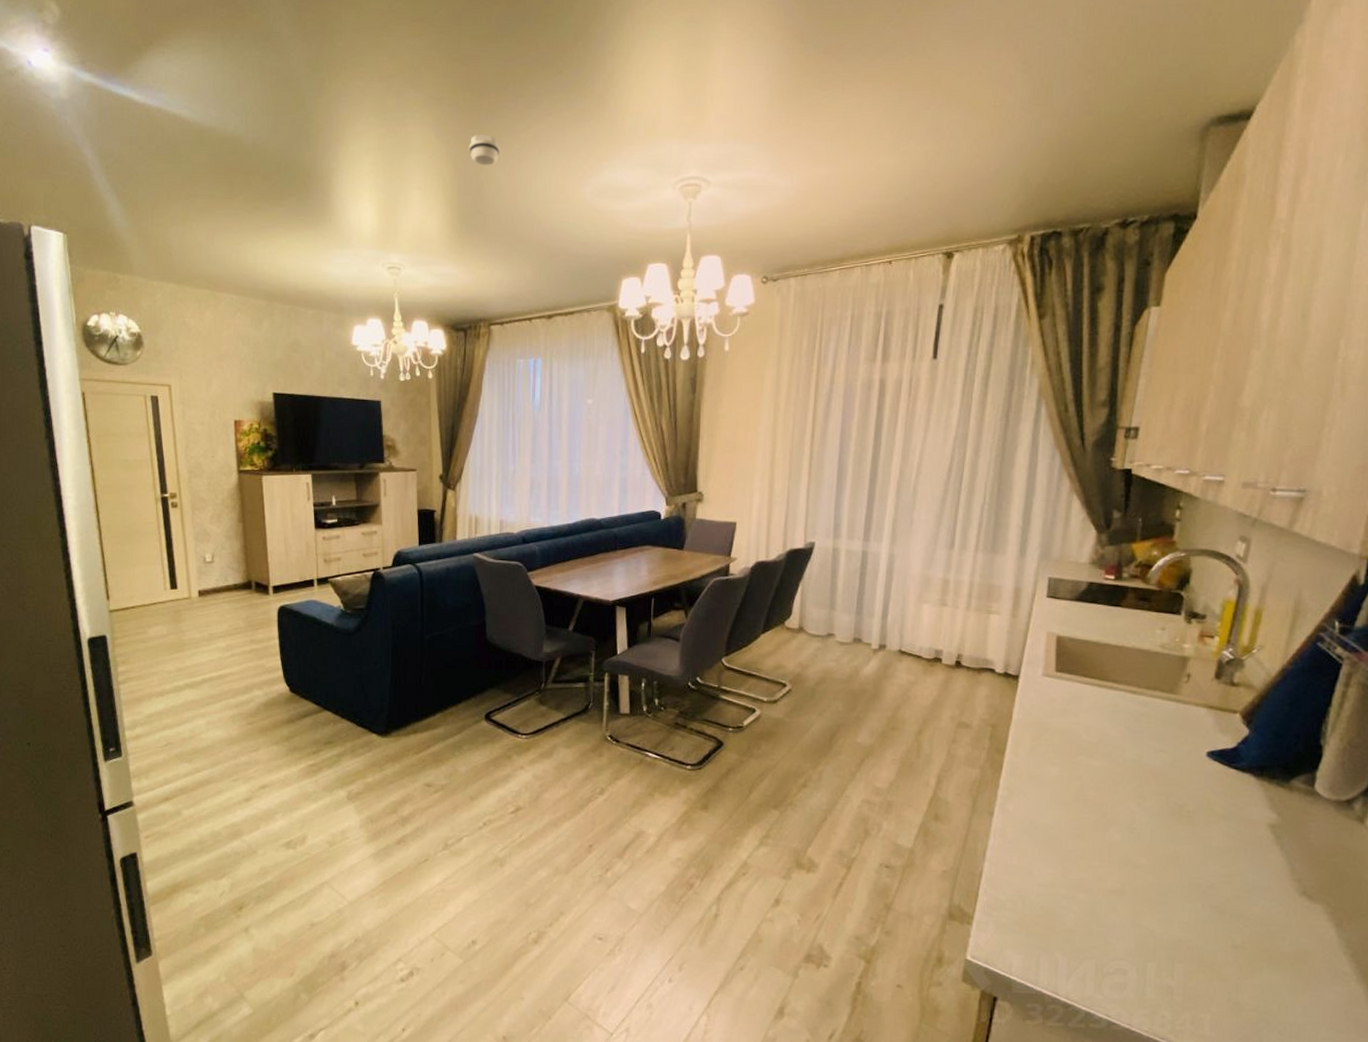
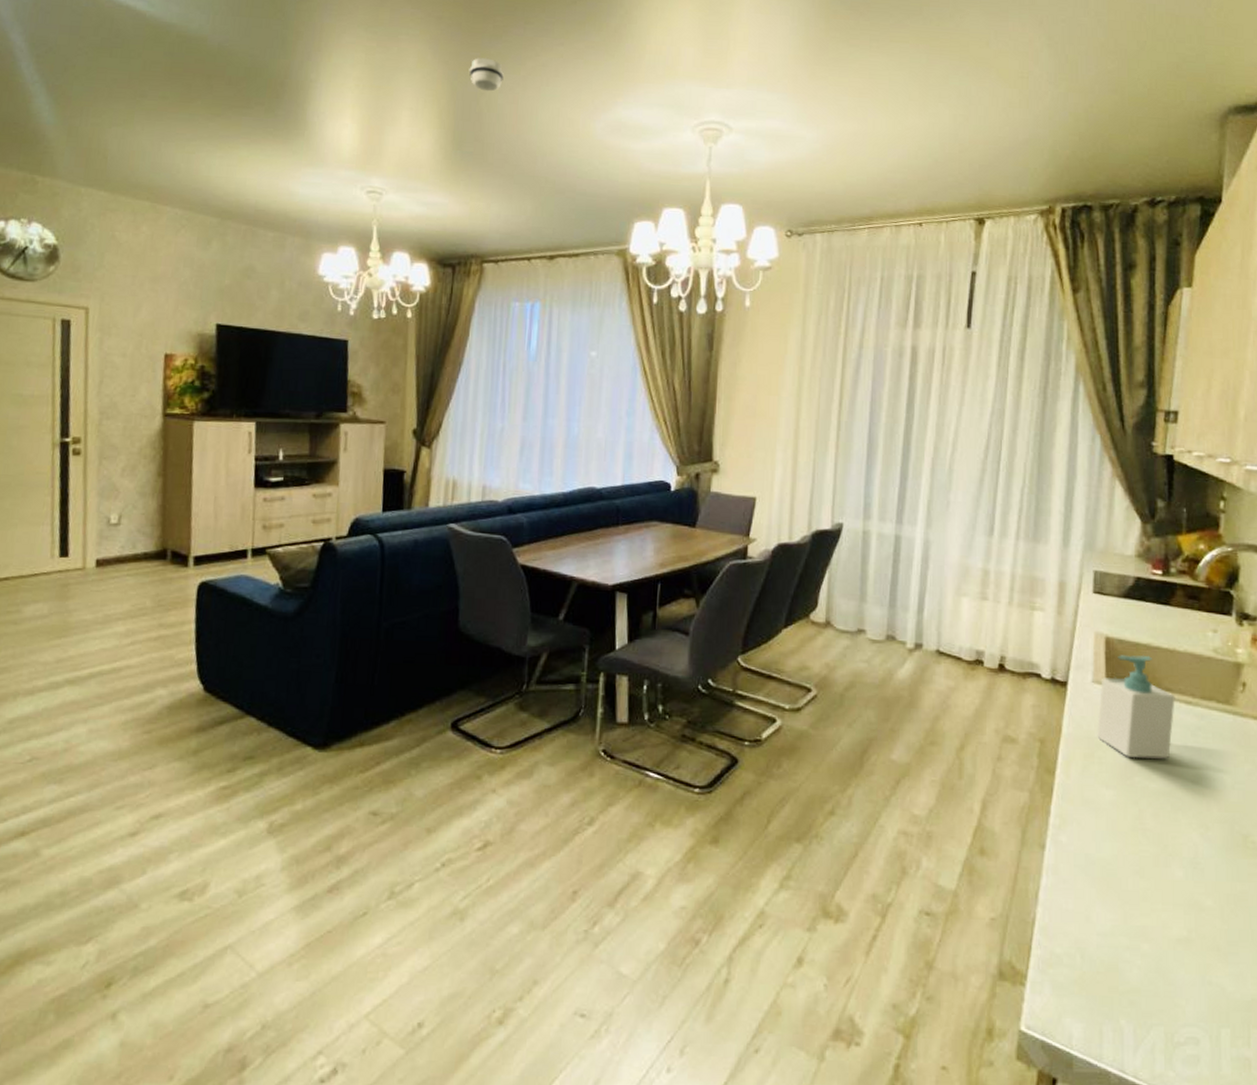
soap bottle: none [1045,651,1121,741] -> present [1097,655,1175,759]

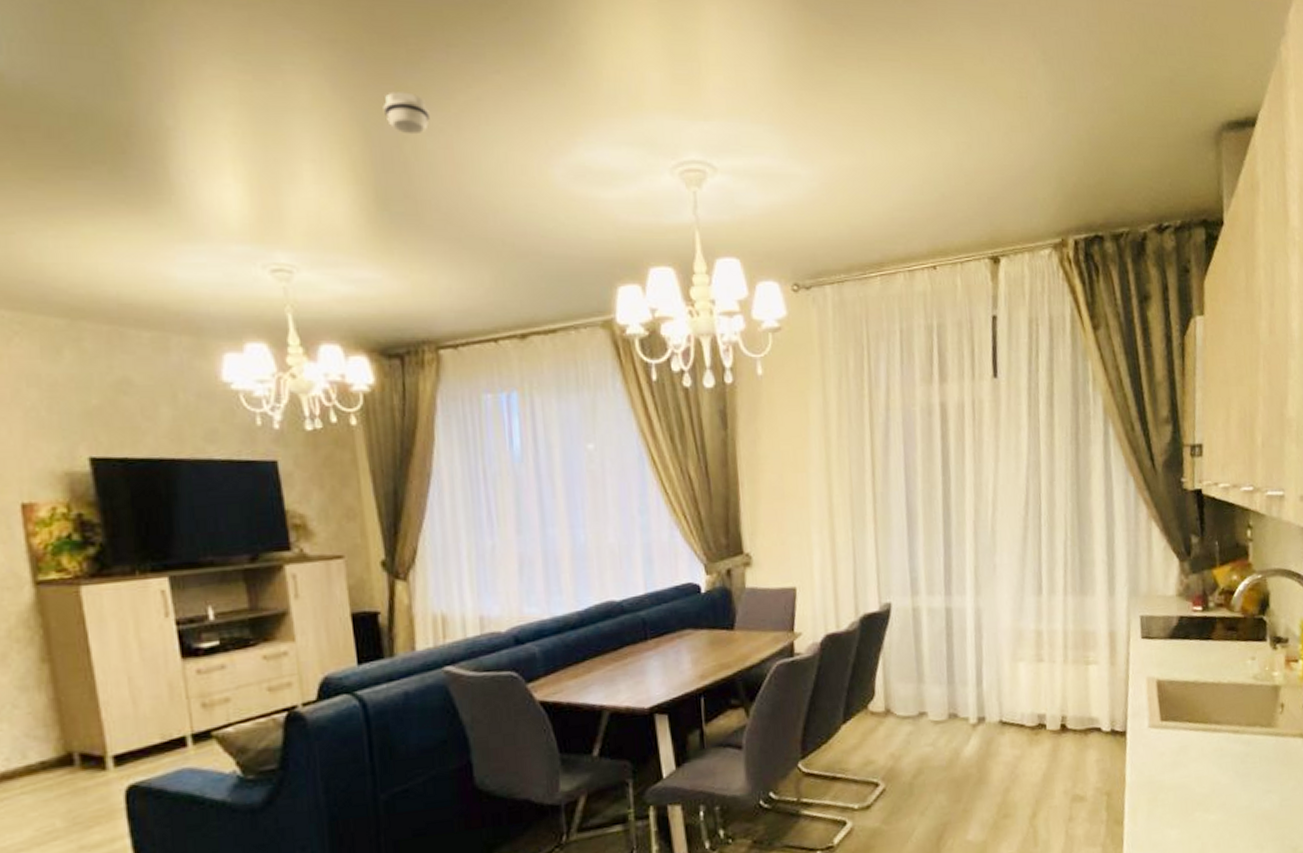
soap bottle: present [1097,655,1175,759] -> none [1156,692,1225,795]

